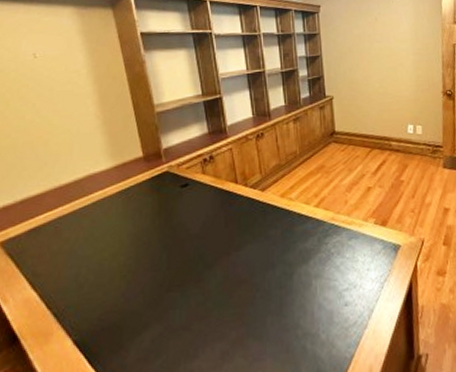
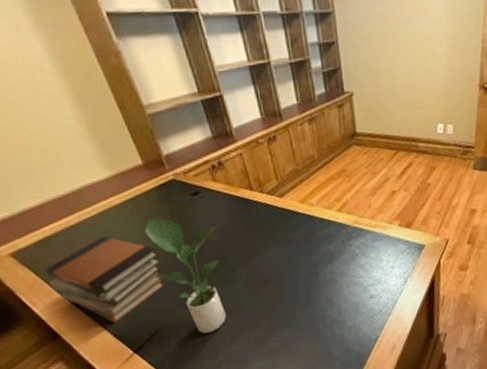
book stack: none [26,226,139,326] -> present [45,236,164,323]
potted plant: none [130,209,200,343] -> present [144,218,226,333]

